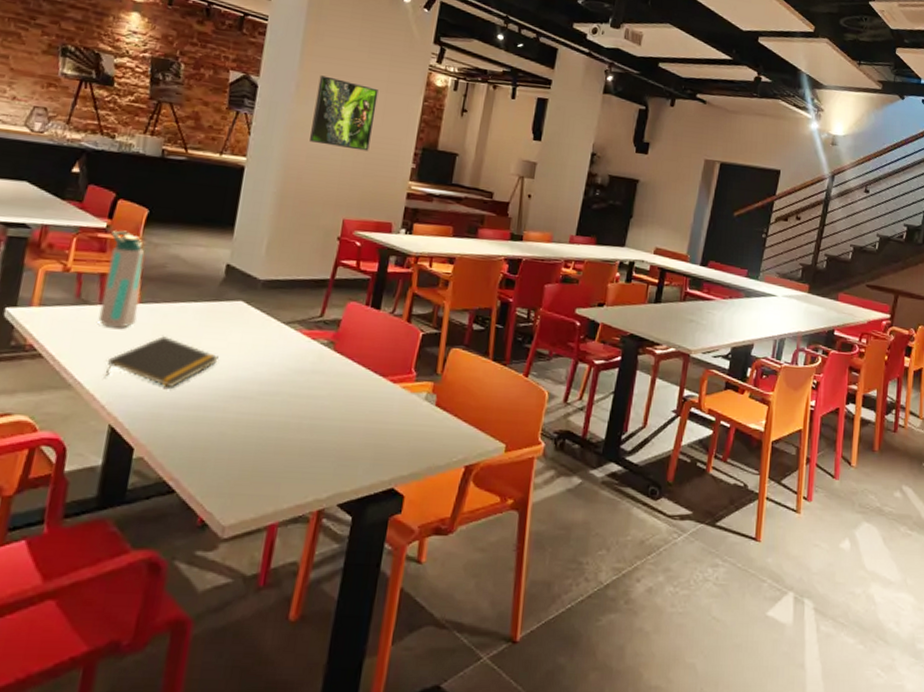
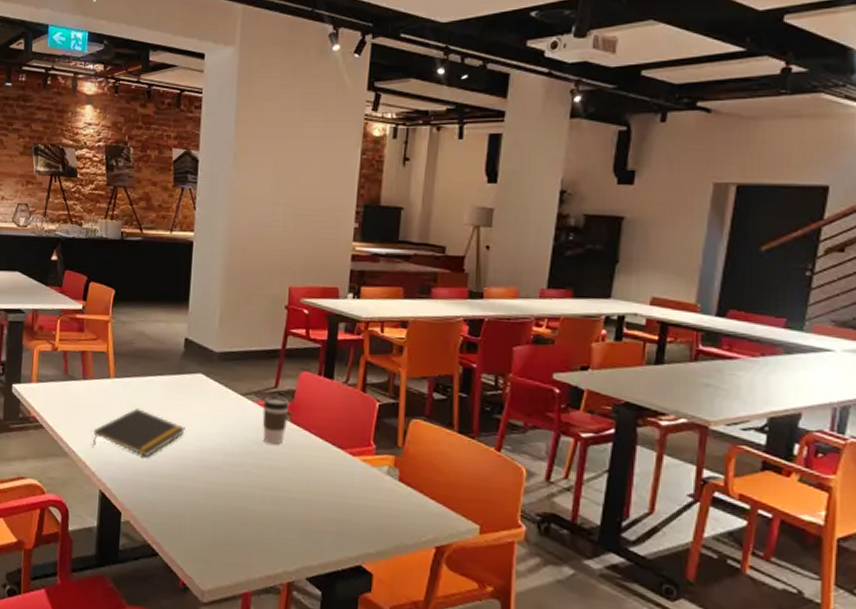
water bottle: present [98,230,145,328] -> none [83,310,115,401]
coffee cup: none [303,325,334,373] -> present [262,396,290,445]
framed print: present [310,75,379,151] -> none [251,141,314,215]

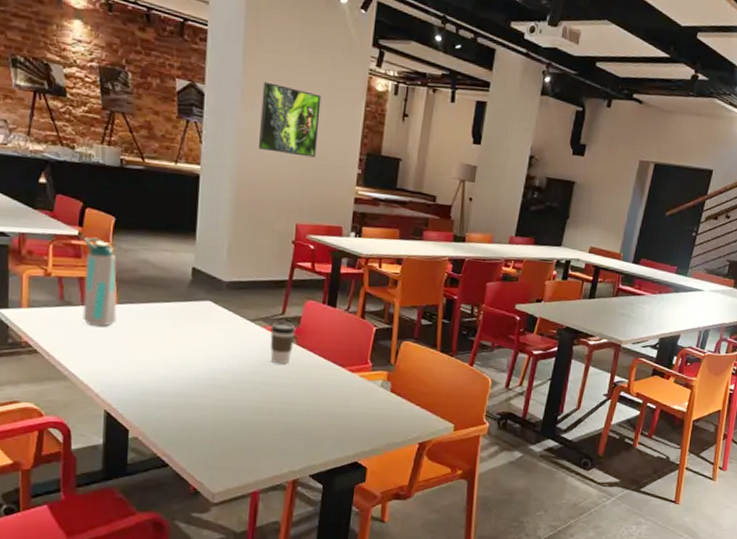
water bottle: none [83,310,115,401] -> present [82,237,118,327]
notepad: present [93,407,185,458] -> none [96,332,194,379]
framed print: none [251,141,314,215] -> present [259,82,321,158]

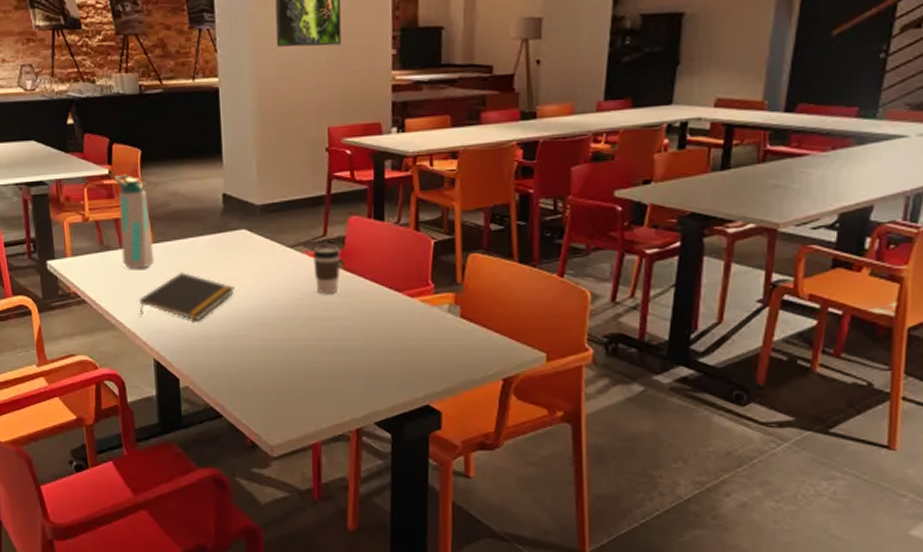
notepad: none [96,332,194,379] -> present [140,271,234,321]

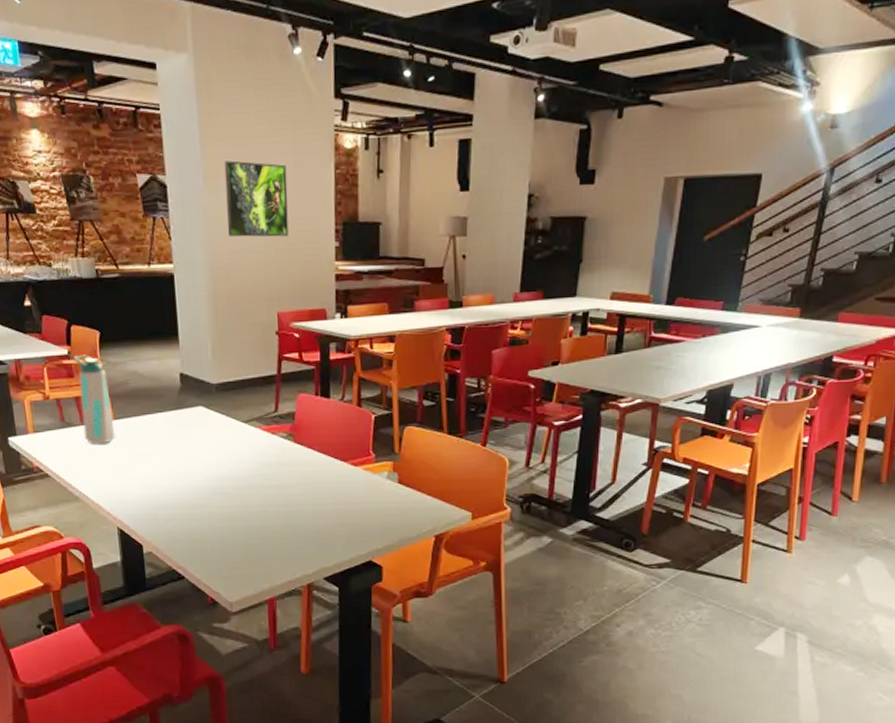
notepad: present [140,271,234,321] -> none [102,446,193,492]
coffee cup: present [313,244,341,294] -> none [265,420,291,465]

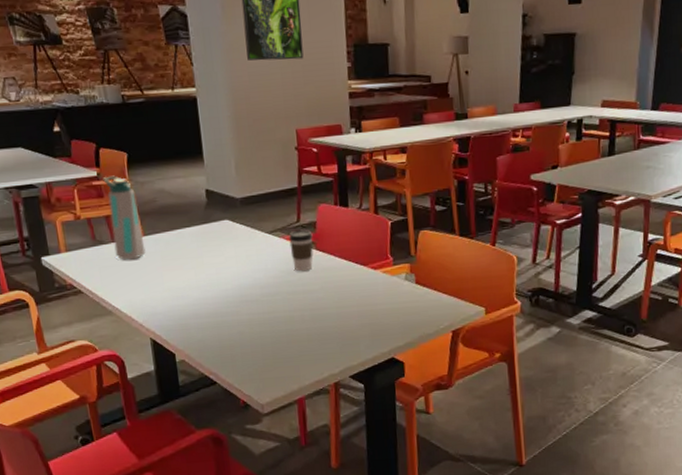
coffee cup: none [265,420,291,465] -> present [289,229,314,272]

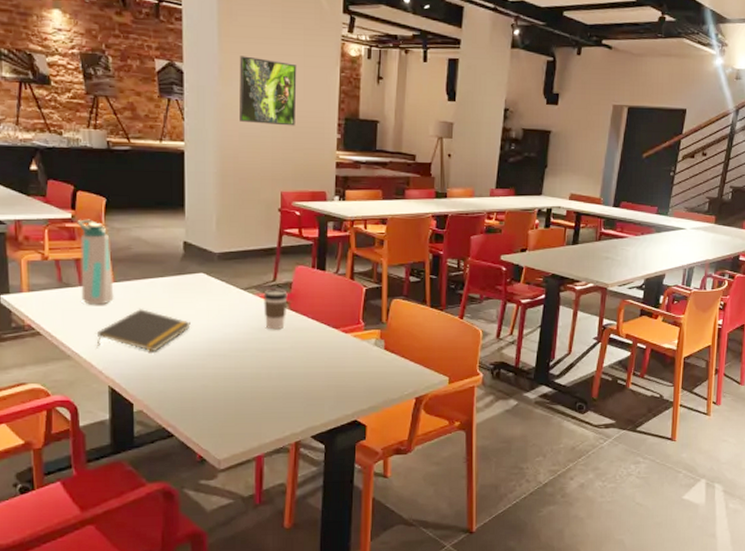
notepad: none [134,259,221,303] -> present [97,308,191,352]

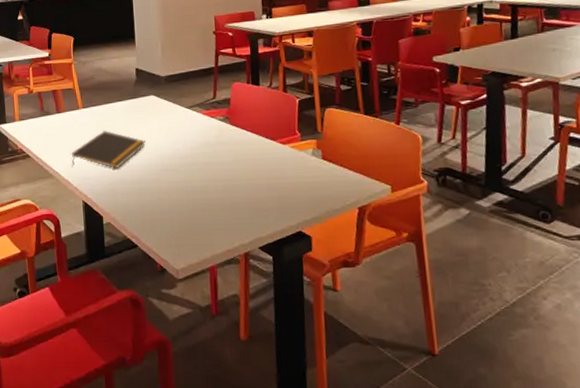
water bottle: present [77,219,114,305] -> none [53,56,83,129]
coffee cup: present [264,288,288,330] -> none [206,105,228,144]

